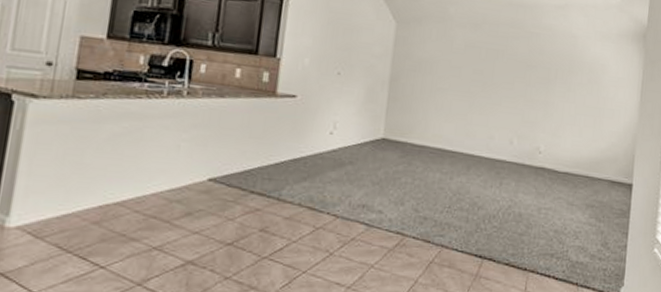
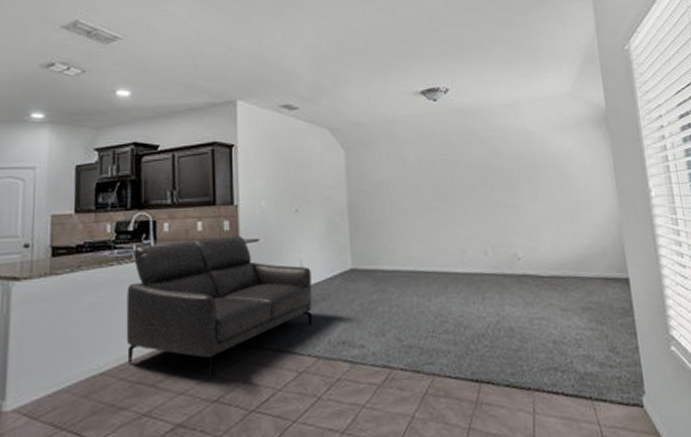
sofa: none [144,83,344,223] -> present [126,235,313,379]

